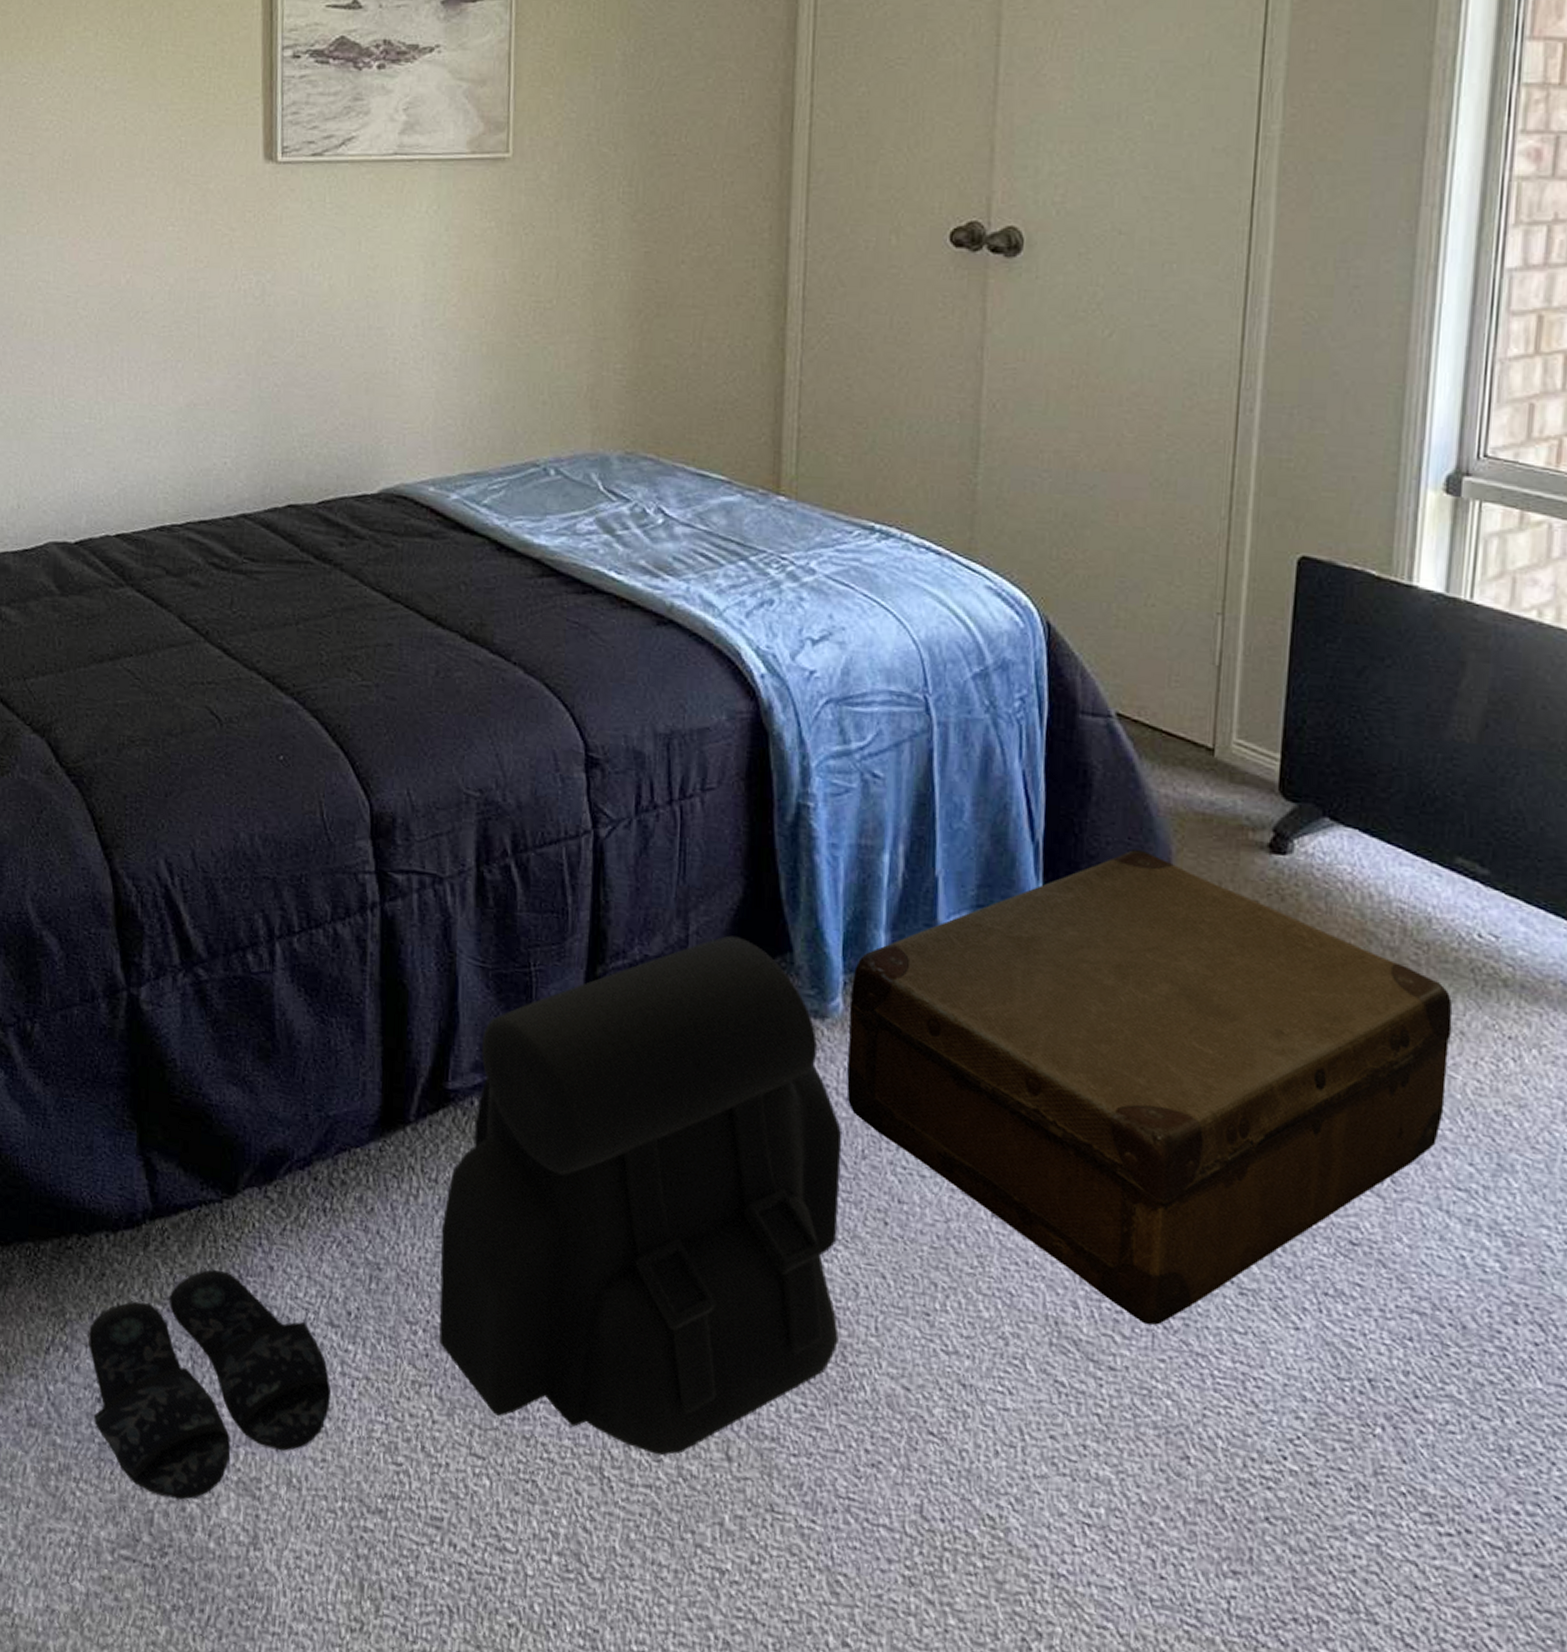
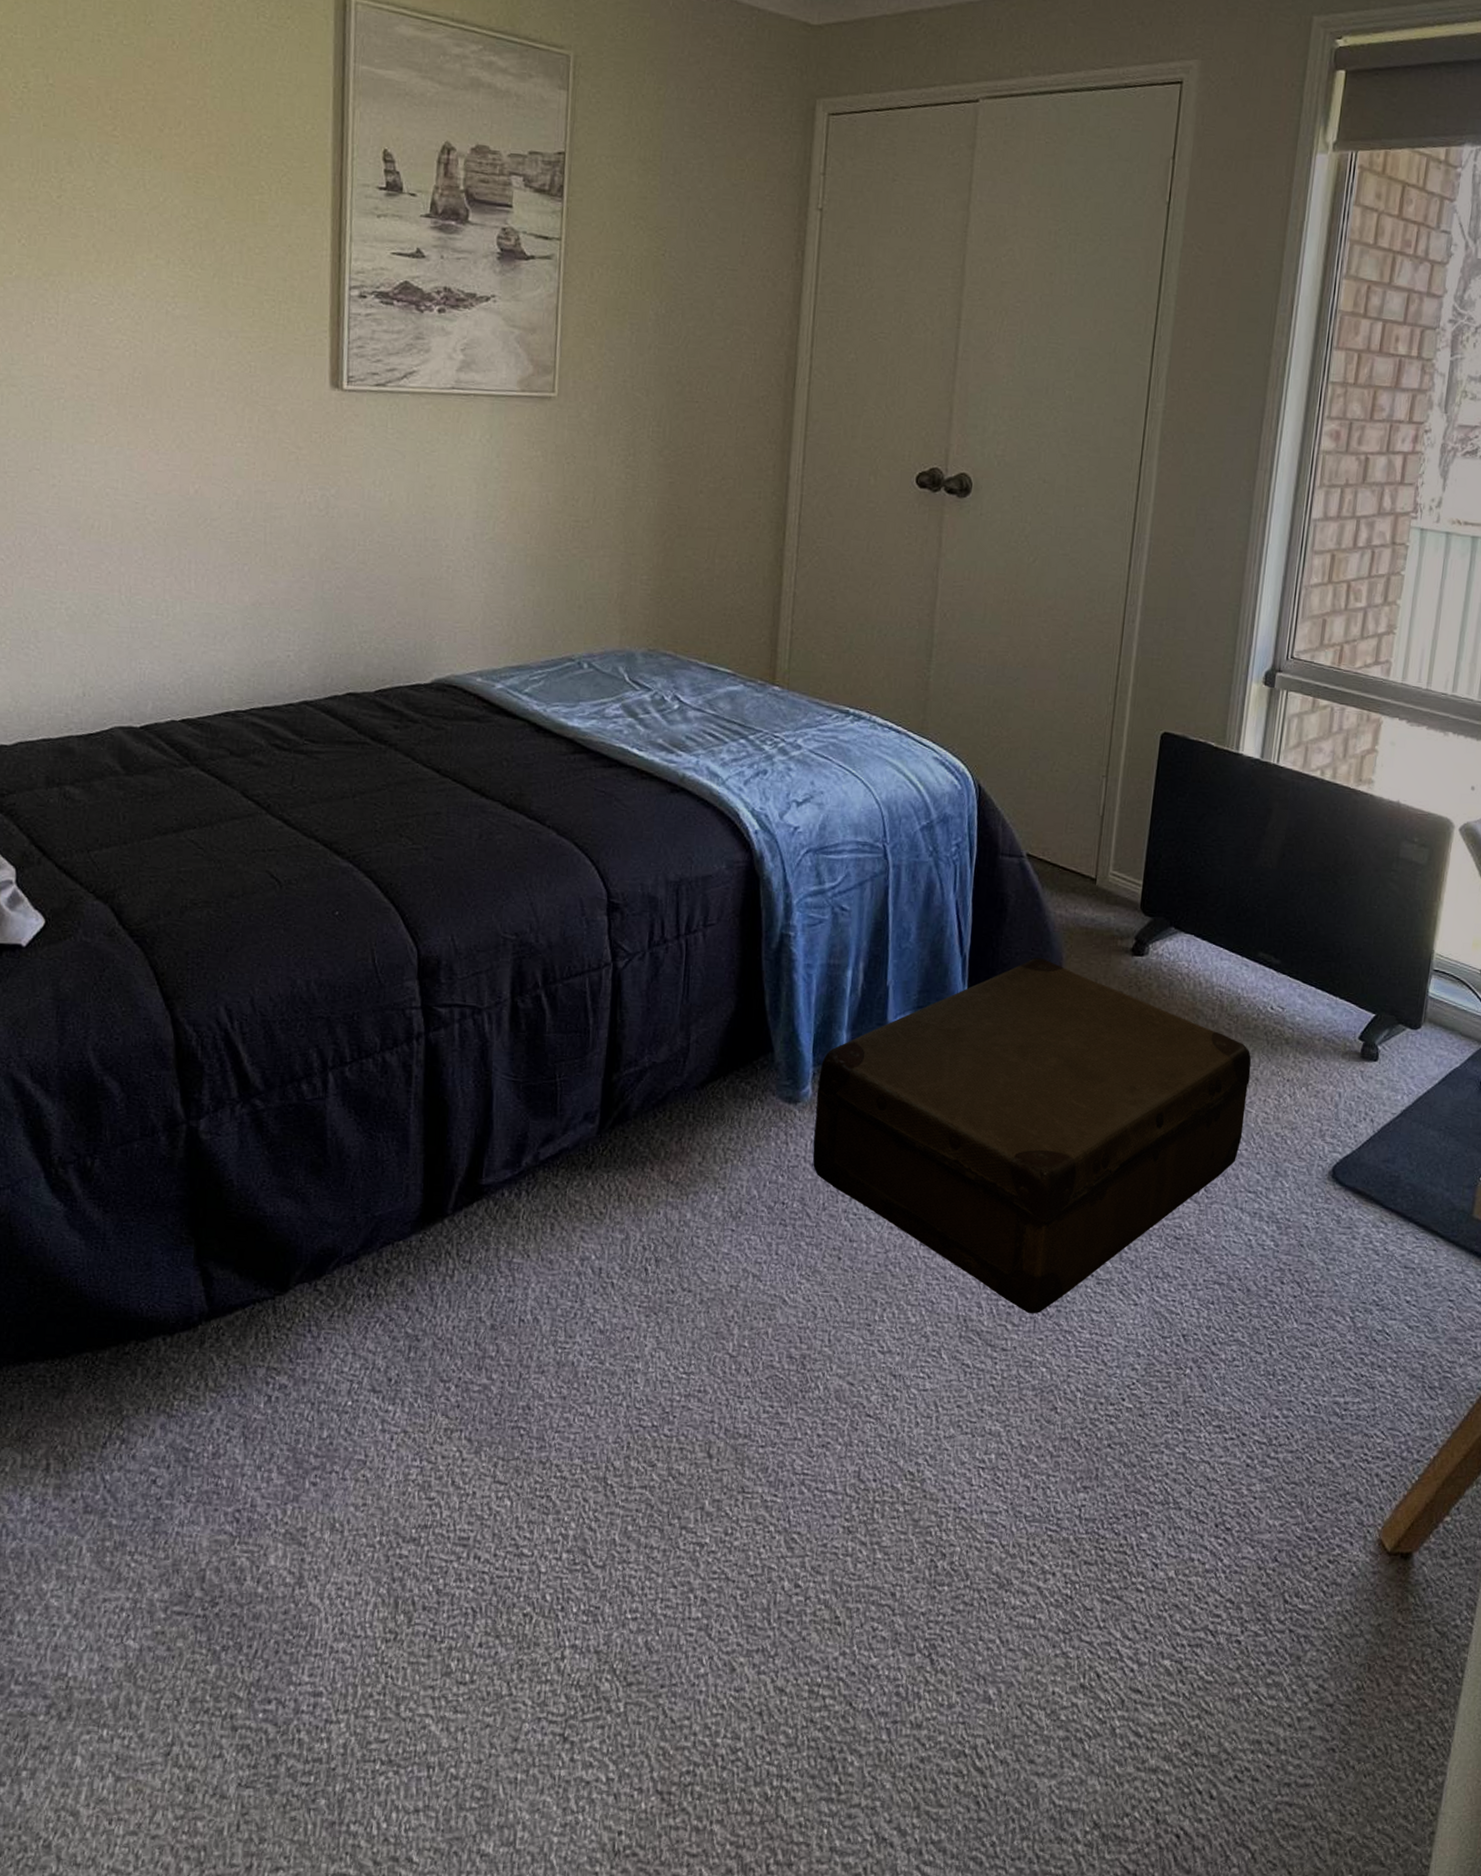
slippers: present [89,1269,331,1500] -> none [145,1357,372,1556]
backpack: present [439,935,843,1456] -> none [469,1042,808,1462]

